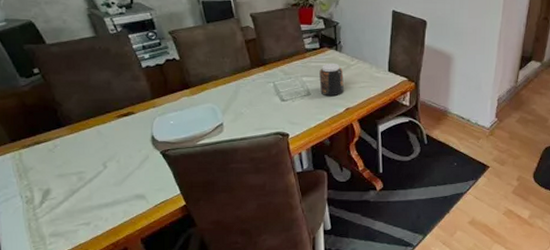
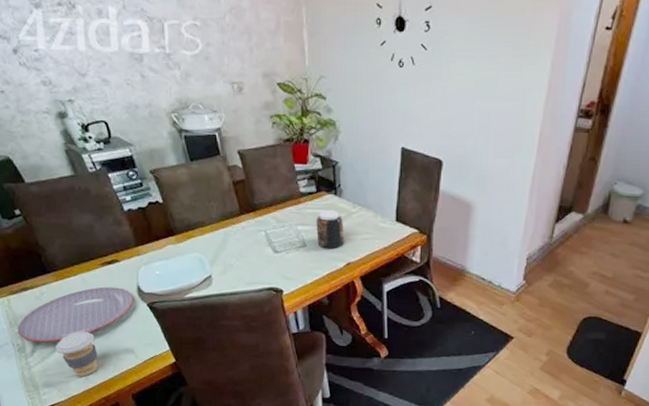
plate: none [27,137,148,193] -> present [17,287,134,343]
coffee cup: none [65,181,109,224] -> present [55,331,99,377]

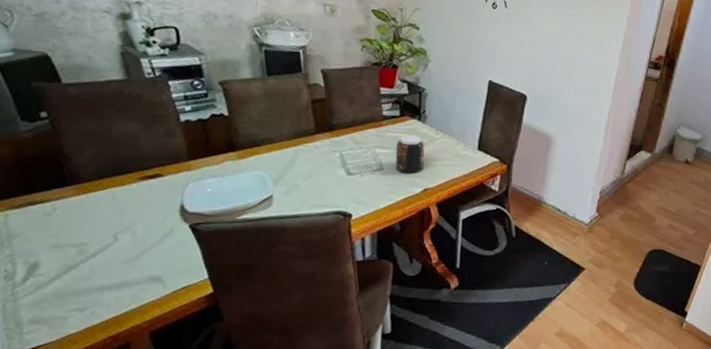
plate: present [17,287,134,343] -> none [9,204,174,268]
coffee cup: present [55,331,99,377] -> none [57,255,114,310]

